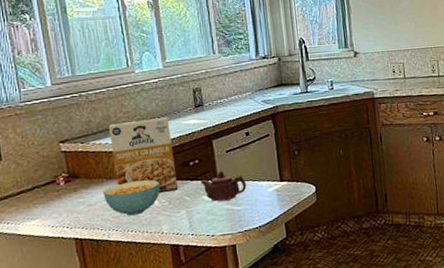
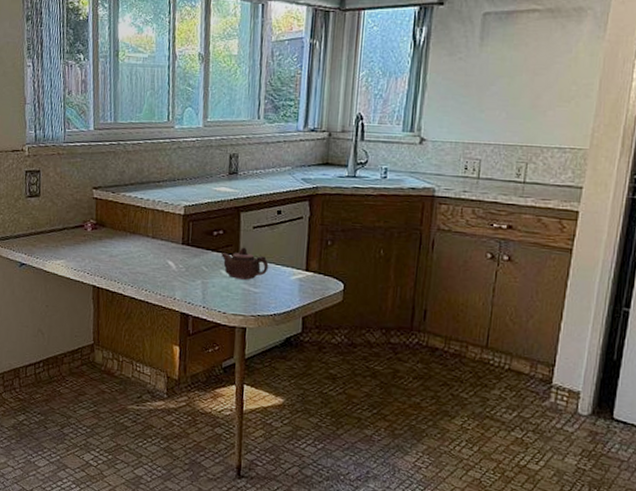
cereal bowl: present [103,180,160,216] -> none [125,240,180,275]
cereal box: present [109,116,178,194] -> none [139,178,200,259]

